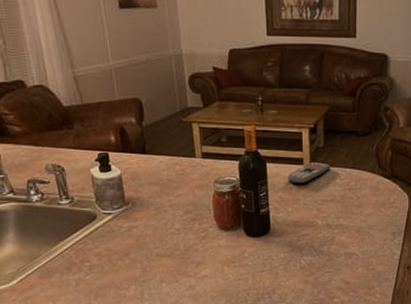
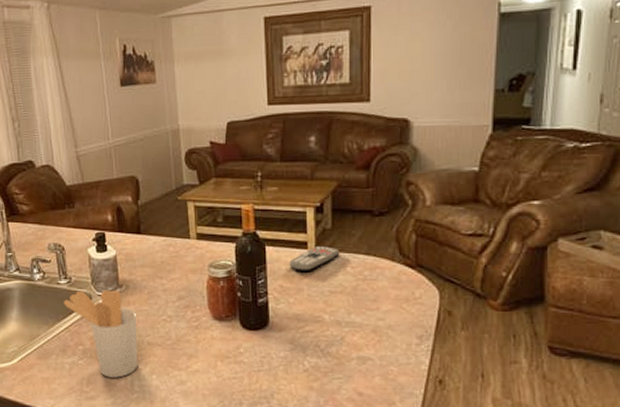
utensil holder: none [66,207,148,290] -> present [63,290,138,378]

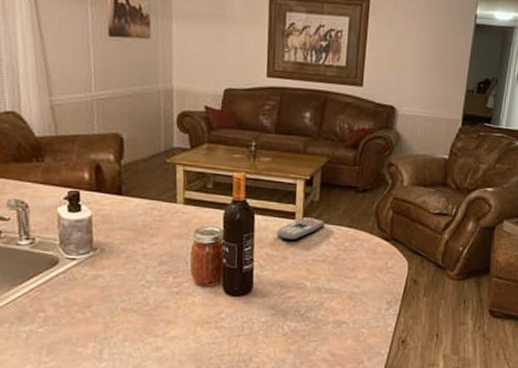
utensil holder: present [63,290,138,378] -> none [23,252,111,346]

